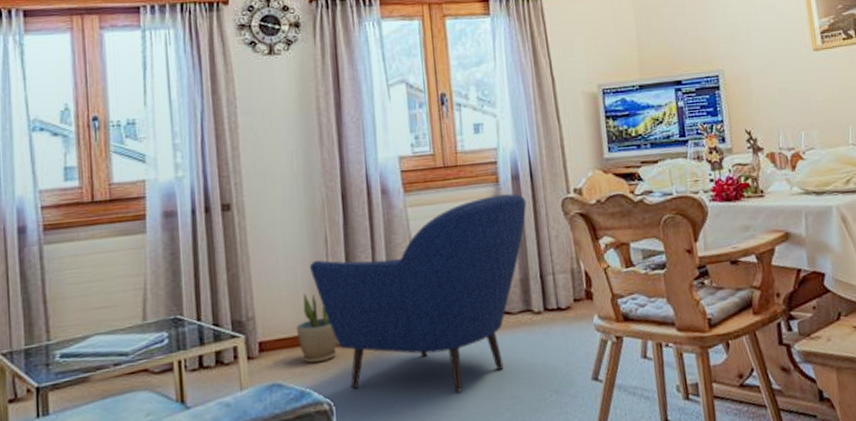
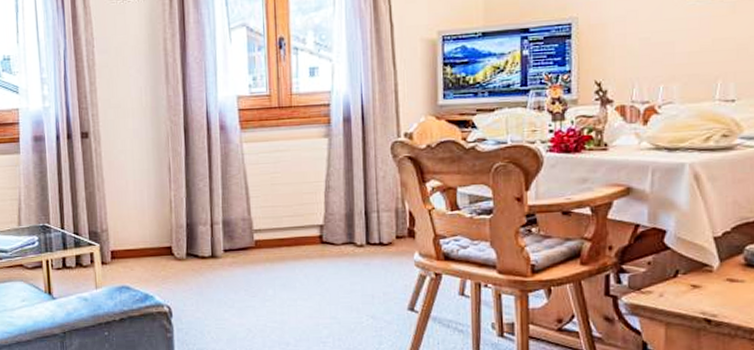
potted plant: present [295,294,338,364] -> none [142,213,177,273]
armchair: present [309,193,527,392] -> none [154,135,356,308]

